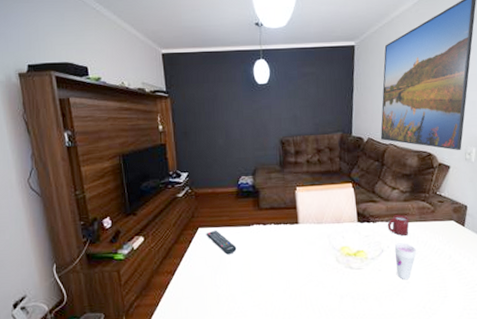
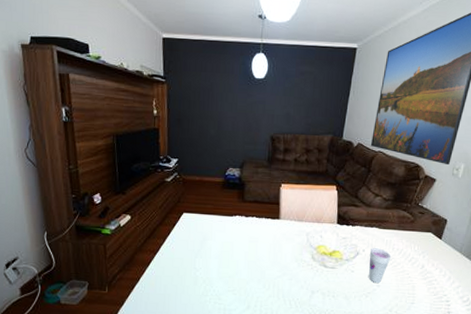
remote control: present [206,230,237,255] -> none [190,216,218,241]
cup: present [387,214,410,236] -> none [365,221,388,242]

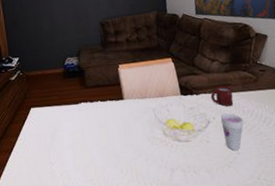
cup: none [365,221,388,242] -> present [210,85,234,107]

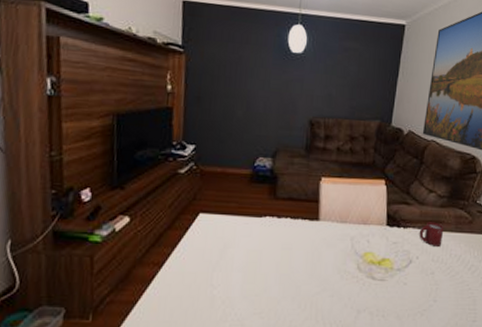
cup: present [220,113,244,151] -> none [424,254,449,298]

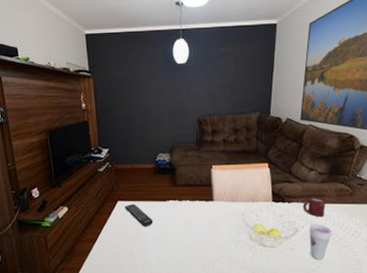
remote control: none [207,217,243,249] -> present [125,203,153,227]
cup: none [424,254,449,298] -> present [309,224,333,261]

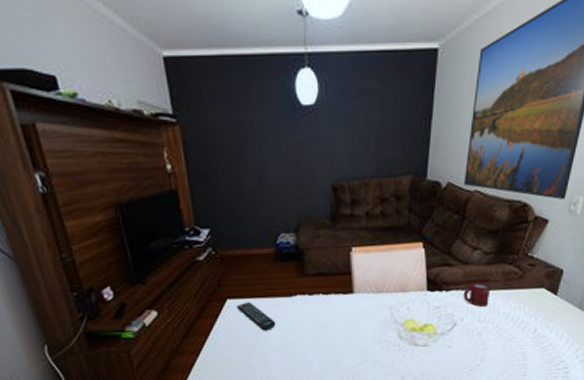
cup: present [309,224,333,261] -> none [469,314,497,358]

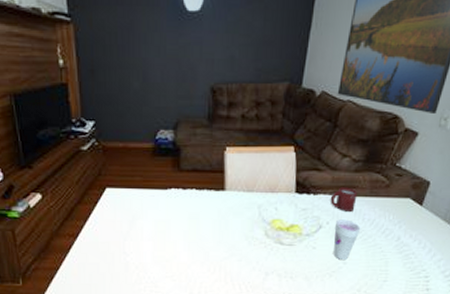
remote control: present [236,301,276,331] -> none [115,191,150,220]
cup: none [469,314,497,358] -> present [333,219,361,261]

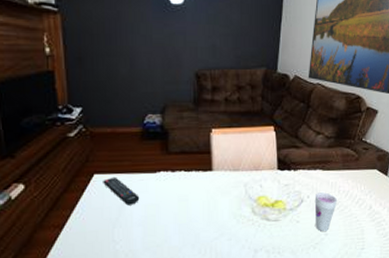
remote control: none [115,191,150,220] -> present [103,177,140,205]
cup: present [330,187,358,211] -> none [309,162,332,185]

